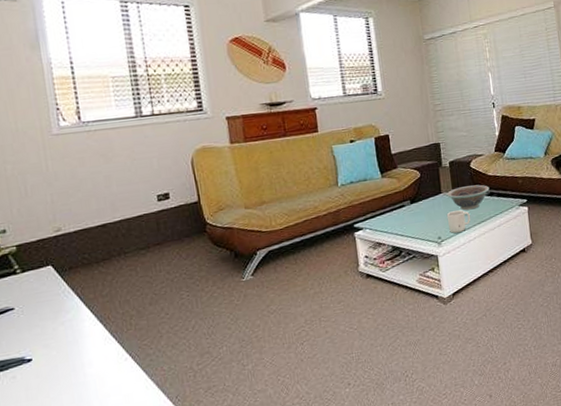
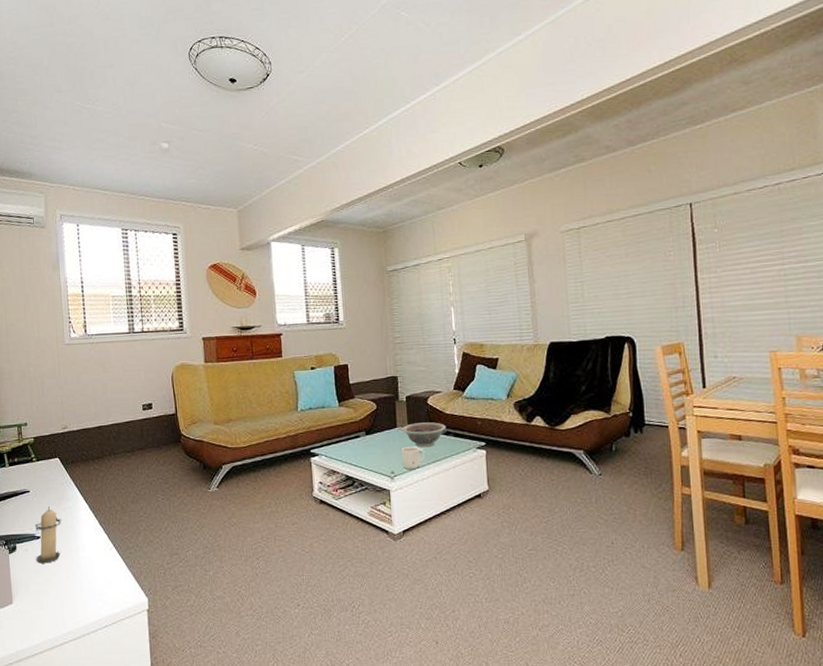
candle: none [23,323,61,391] -> present [34,506,62,564]

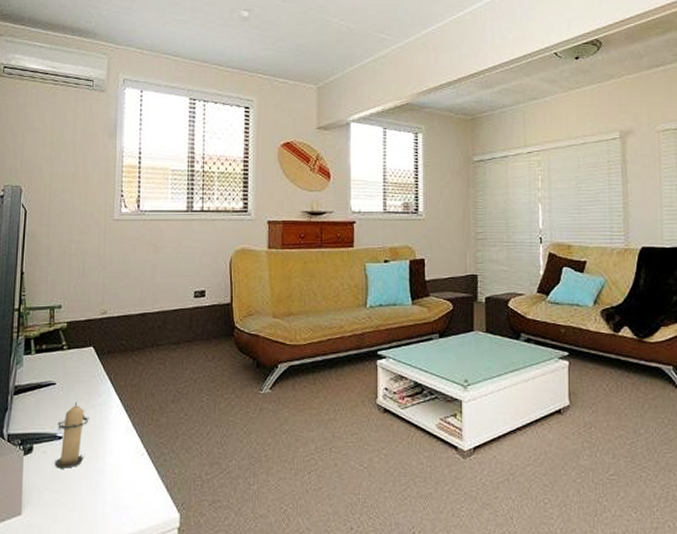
decorative bowl: present [401,422,446,448] -> none [479,327,527,355]
mug: present [401,446,426,469] -> none [476,353,503,378]

